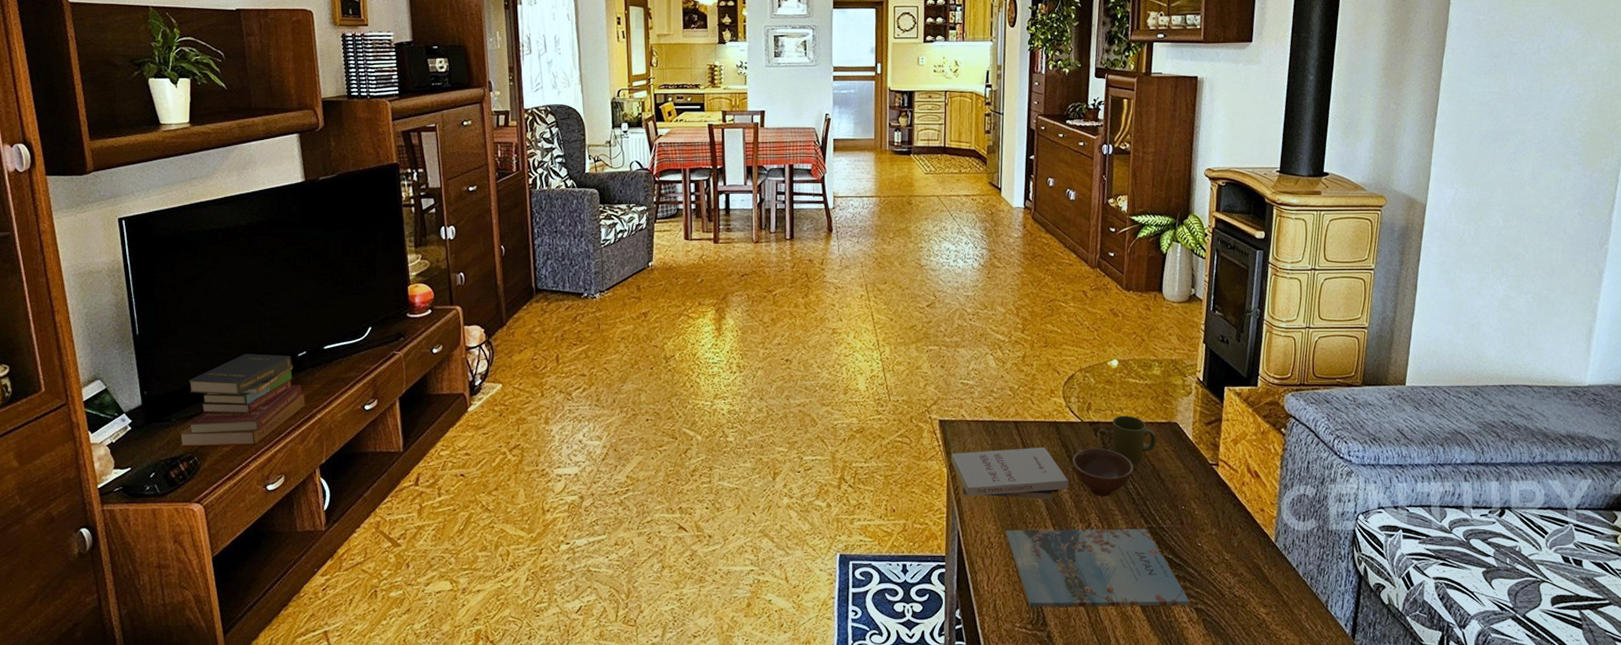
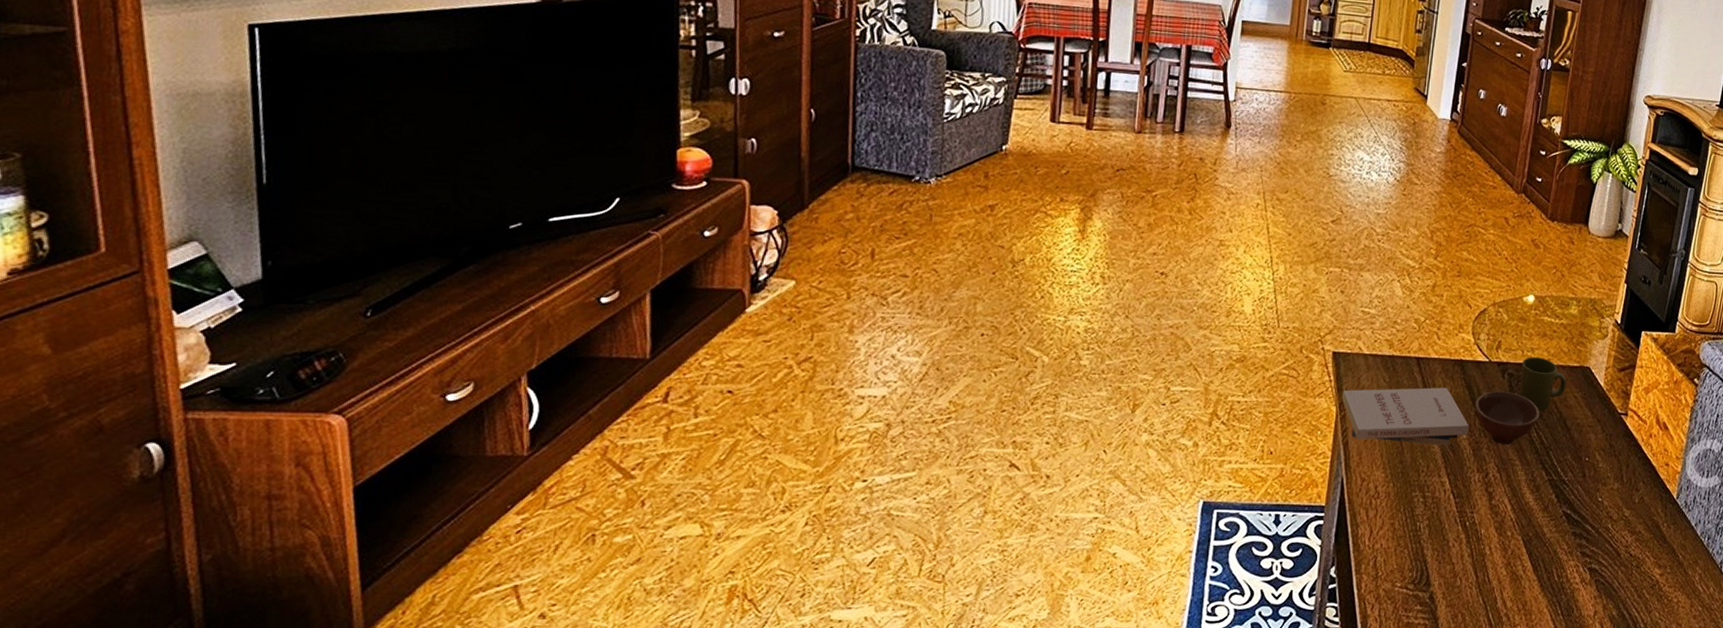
books: present [180,354,305,447] -> none [318,220,515,340]
magazine: present [1005,529,1190,607] -> none [1394,479,1584,566]

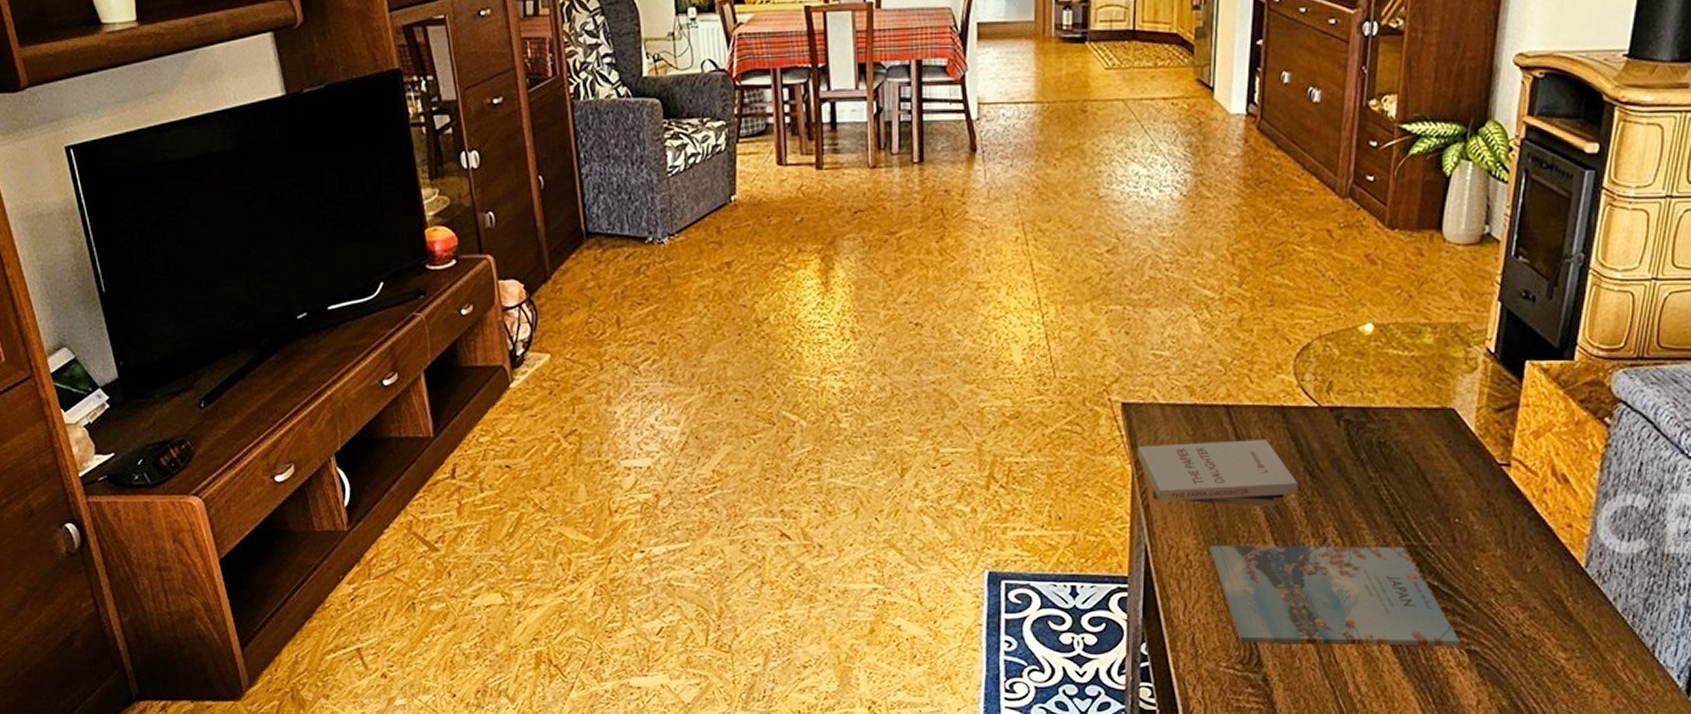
magazine: none [1394,479,1584,566] -> present [1210,546,1460,647]
bowl: present [1475,390,1540,445] -> none [1303,440,1390,505]
mug: present [1518,357,1566,411] -> none [1360,399,1423,464]

